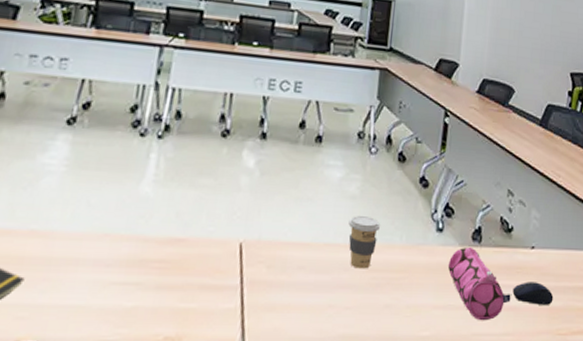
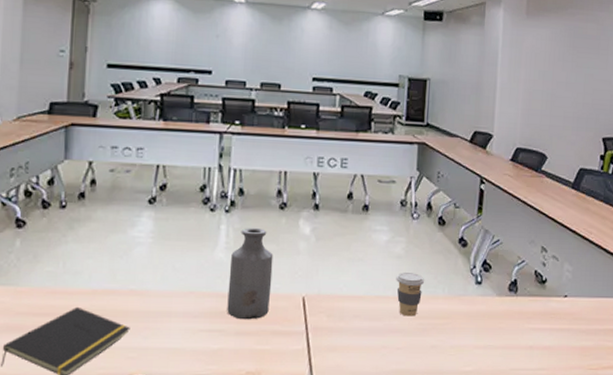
bottle: none [148,158,210,271] -> present [227,228,273,320]
pencil case: present [447,246,511,321] -> none [486,296,546,359]
computer mouse: present [512,282,554,305] -> none [547,325,585,345]

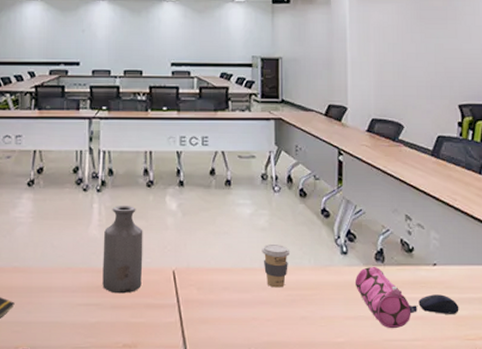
pencil case: none [486,296,546,359] -> present [355,266,417,329]
computer mouse: none [547,325,585,345] -> present [418,294,459,314]

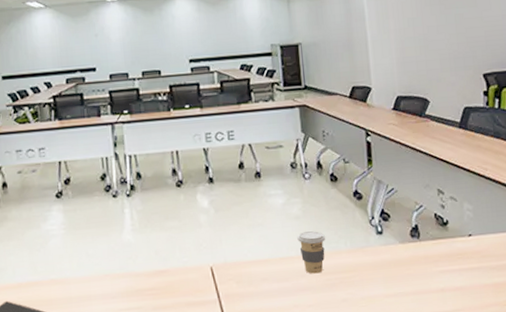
bottle: present [102,206,143,294] -> none [138,207,181,296]
pencil case: present [355,266,417,329] -> none [392,242,456,303]
computer mouse: present [418,294,459,314] -> none [456,264,497,283]

